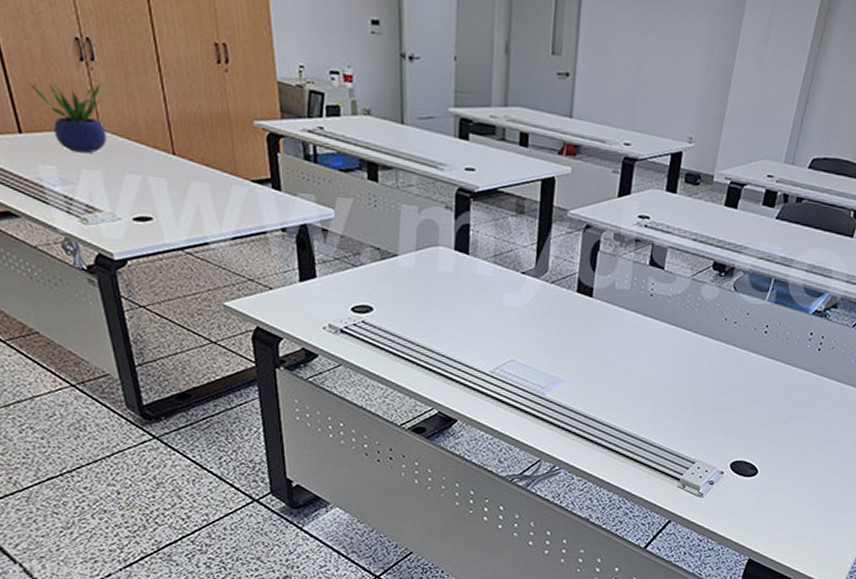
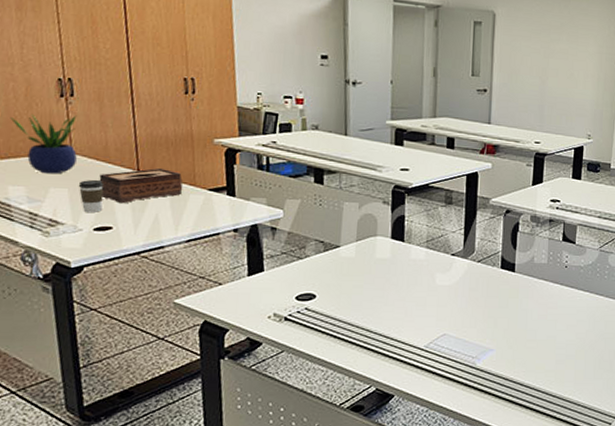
coffee cup: none [111,161,139,200] -> present [78,179,104,212]
tissue box: none [133,152,224,192] -> present [99,168,183,204]

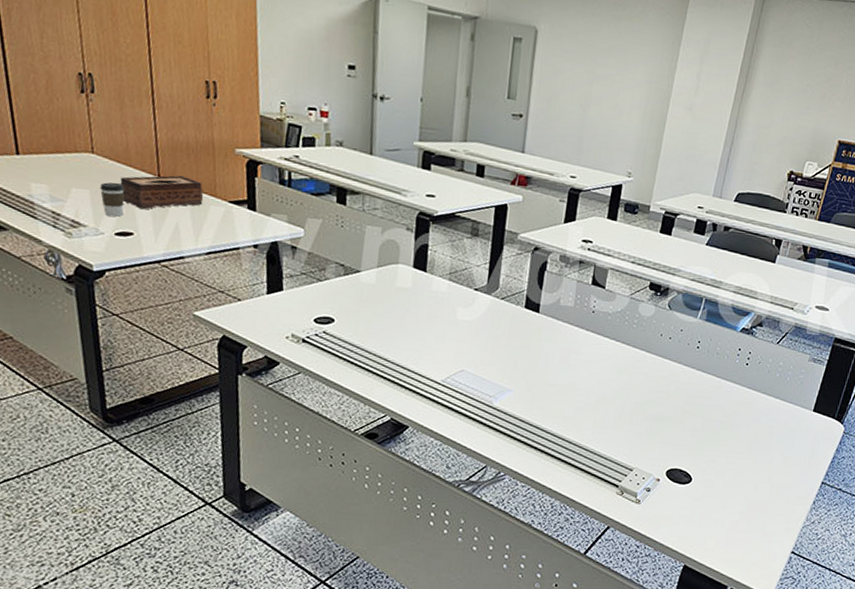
potted plant: present [10,115,77,174] -> none [31,110,98,174]

